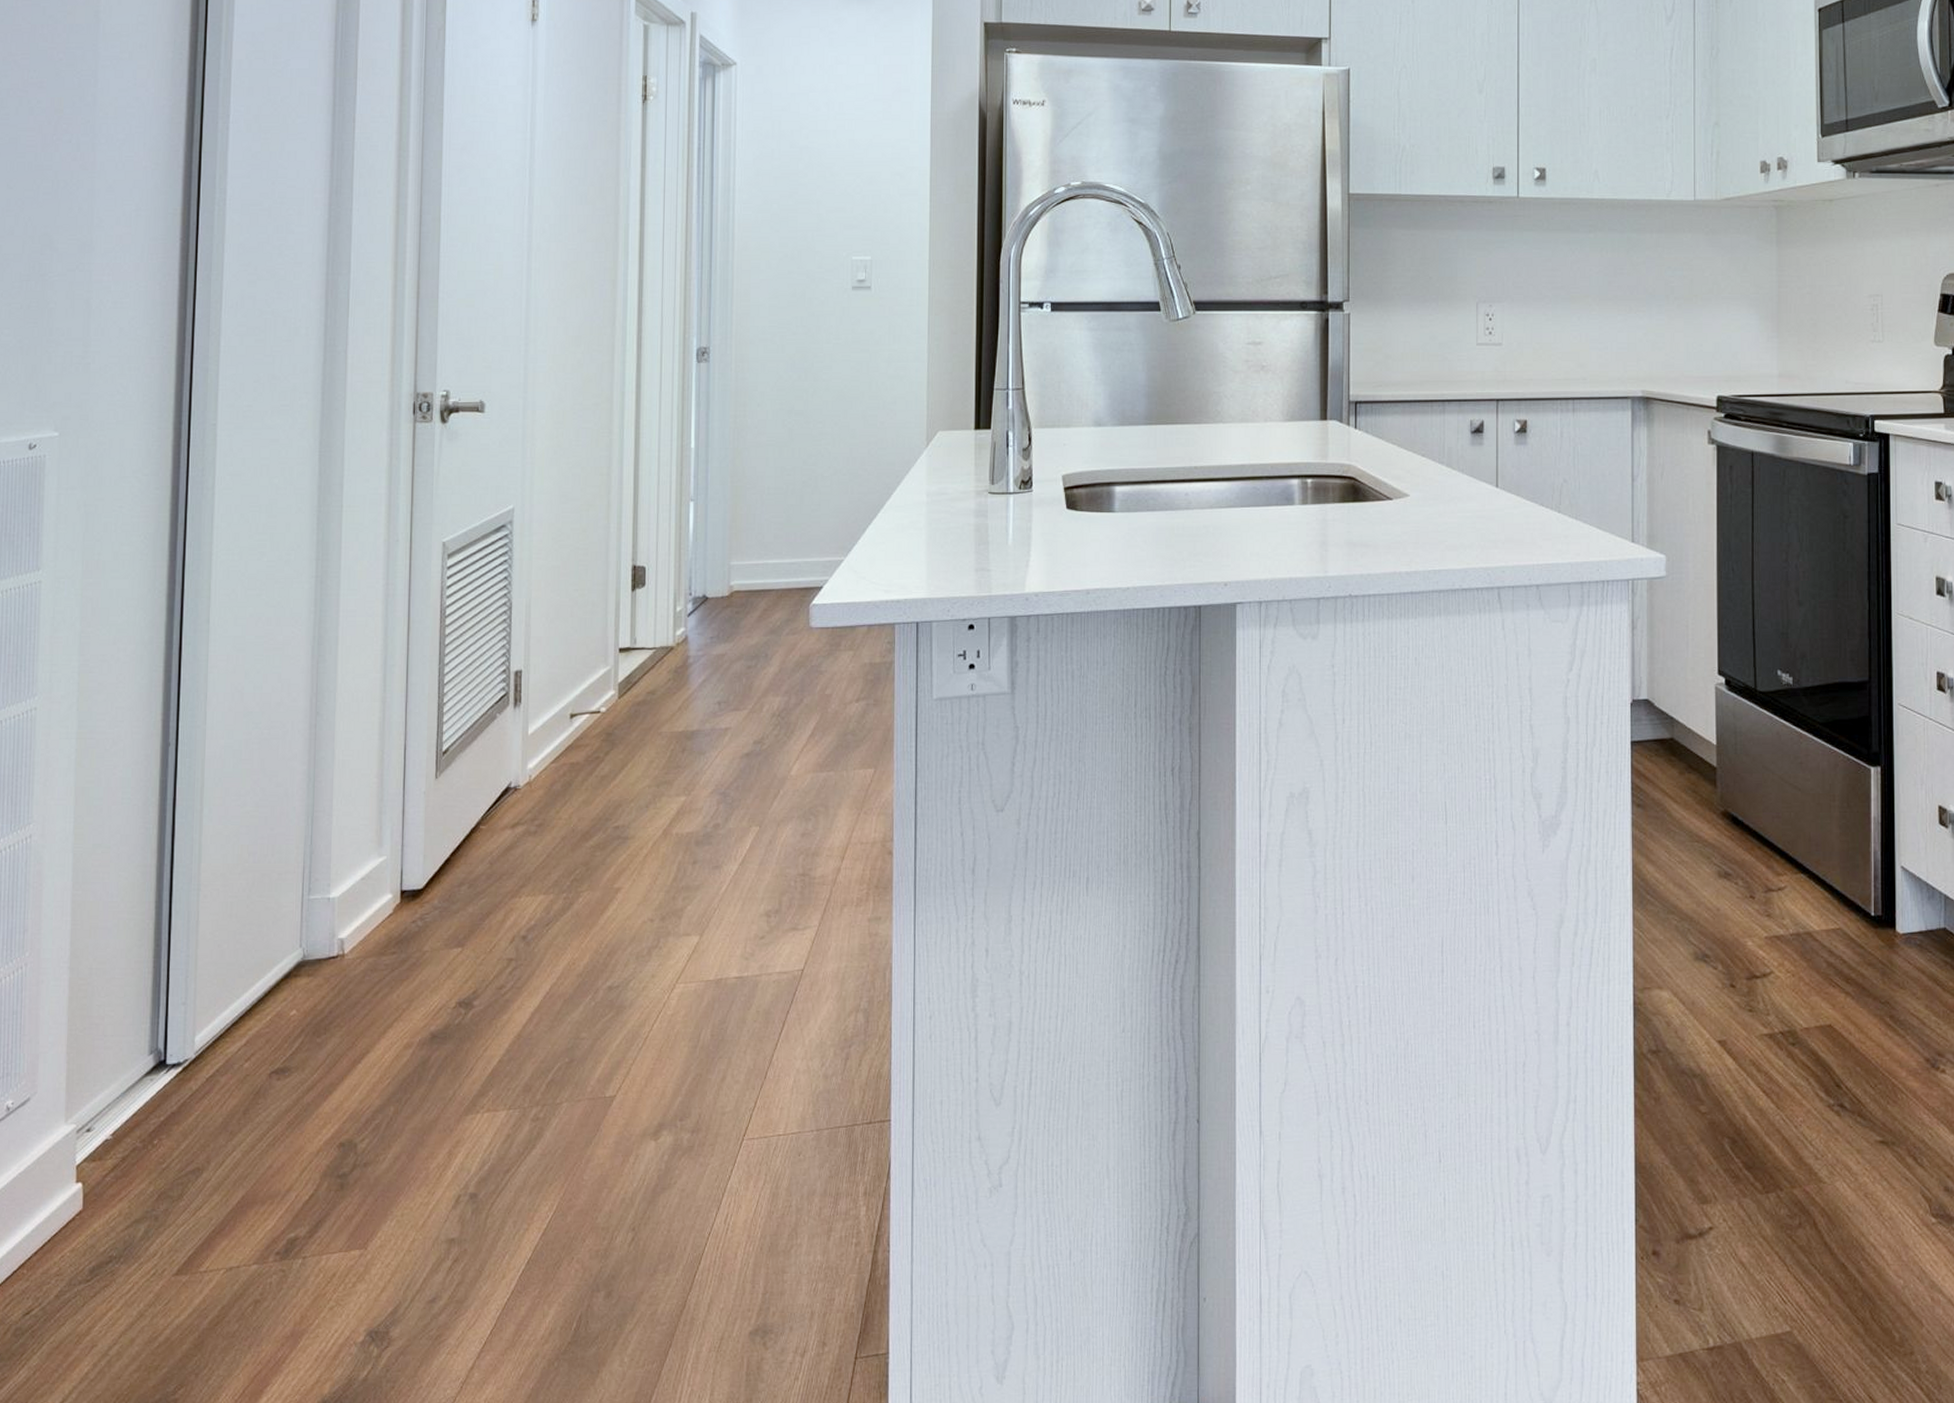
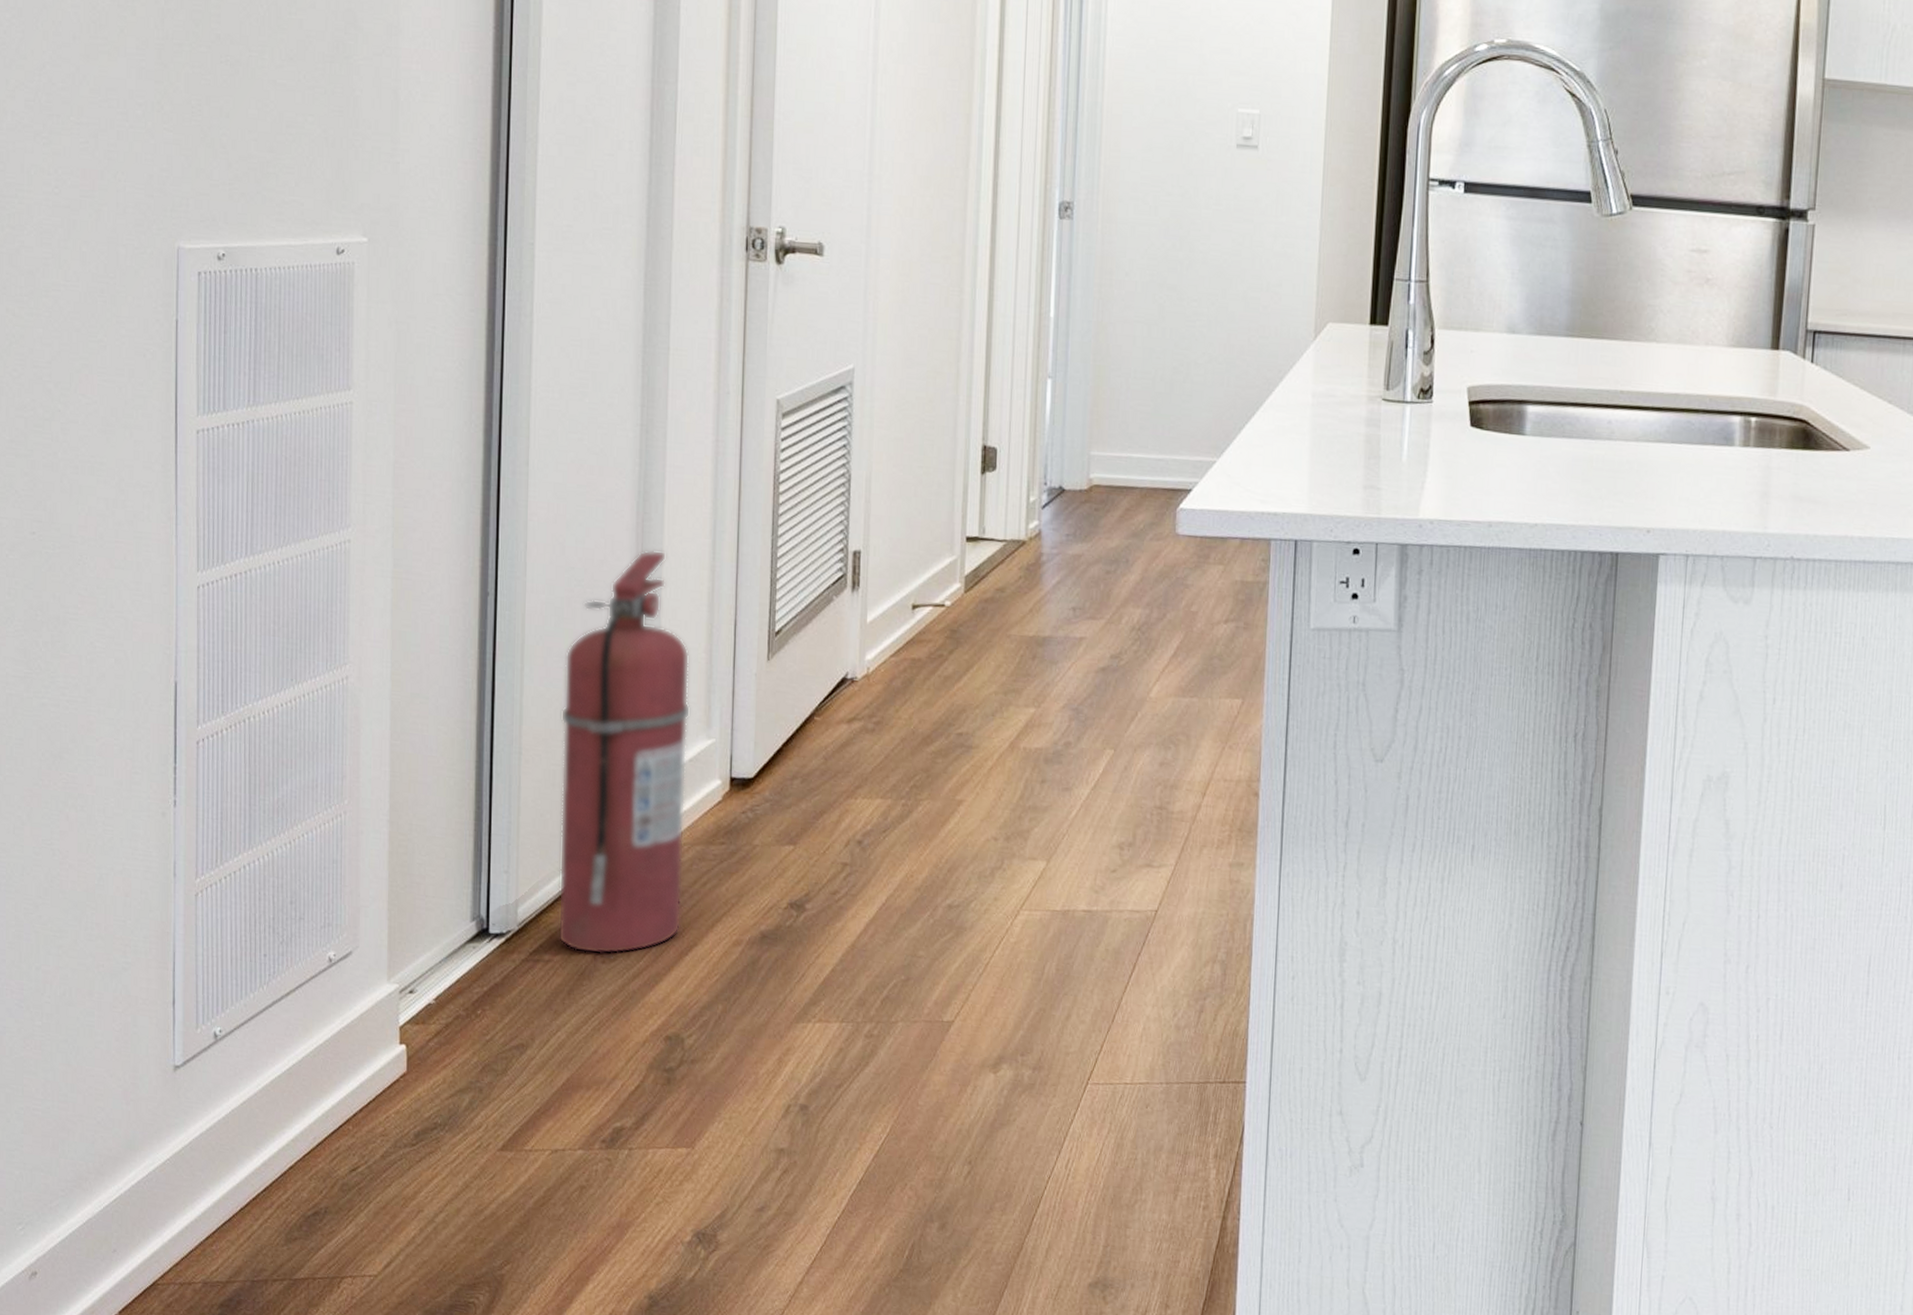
fire extinguisher: none [234,688,363,1072] -> present [558,549,691,955]

